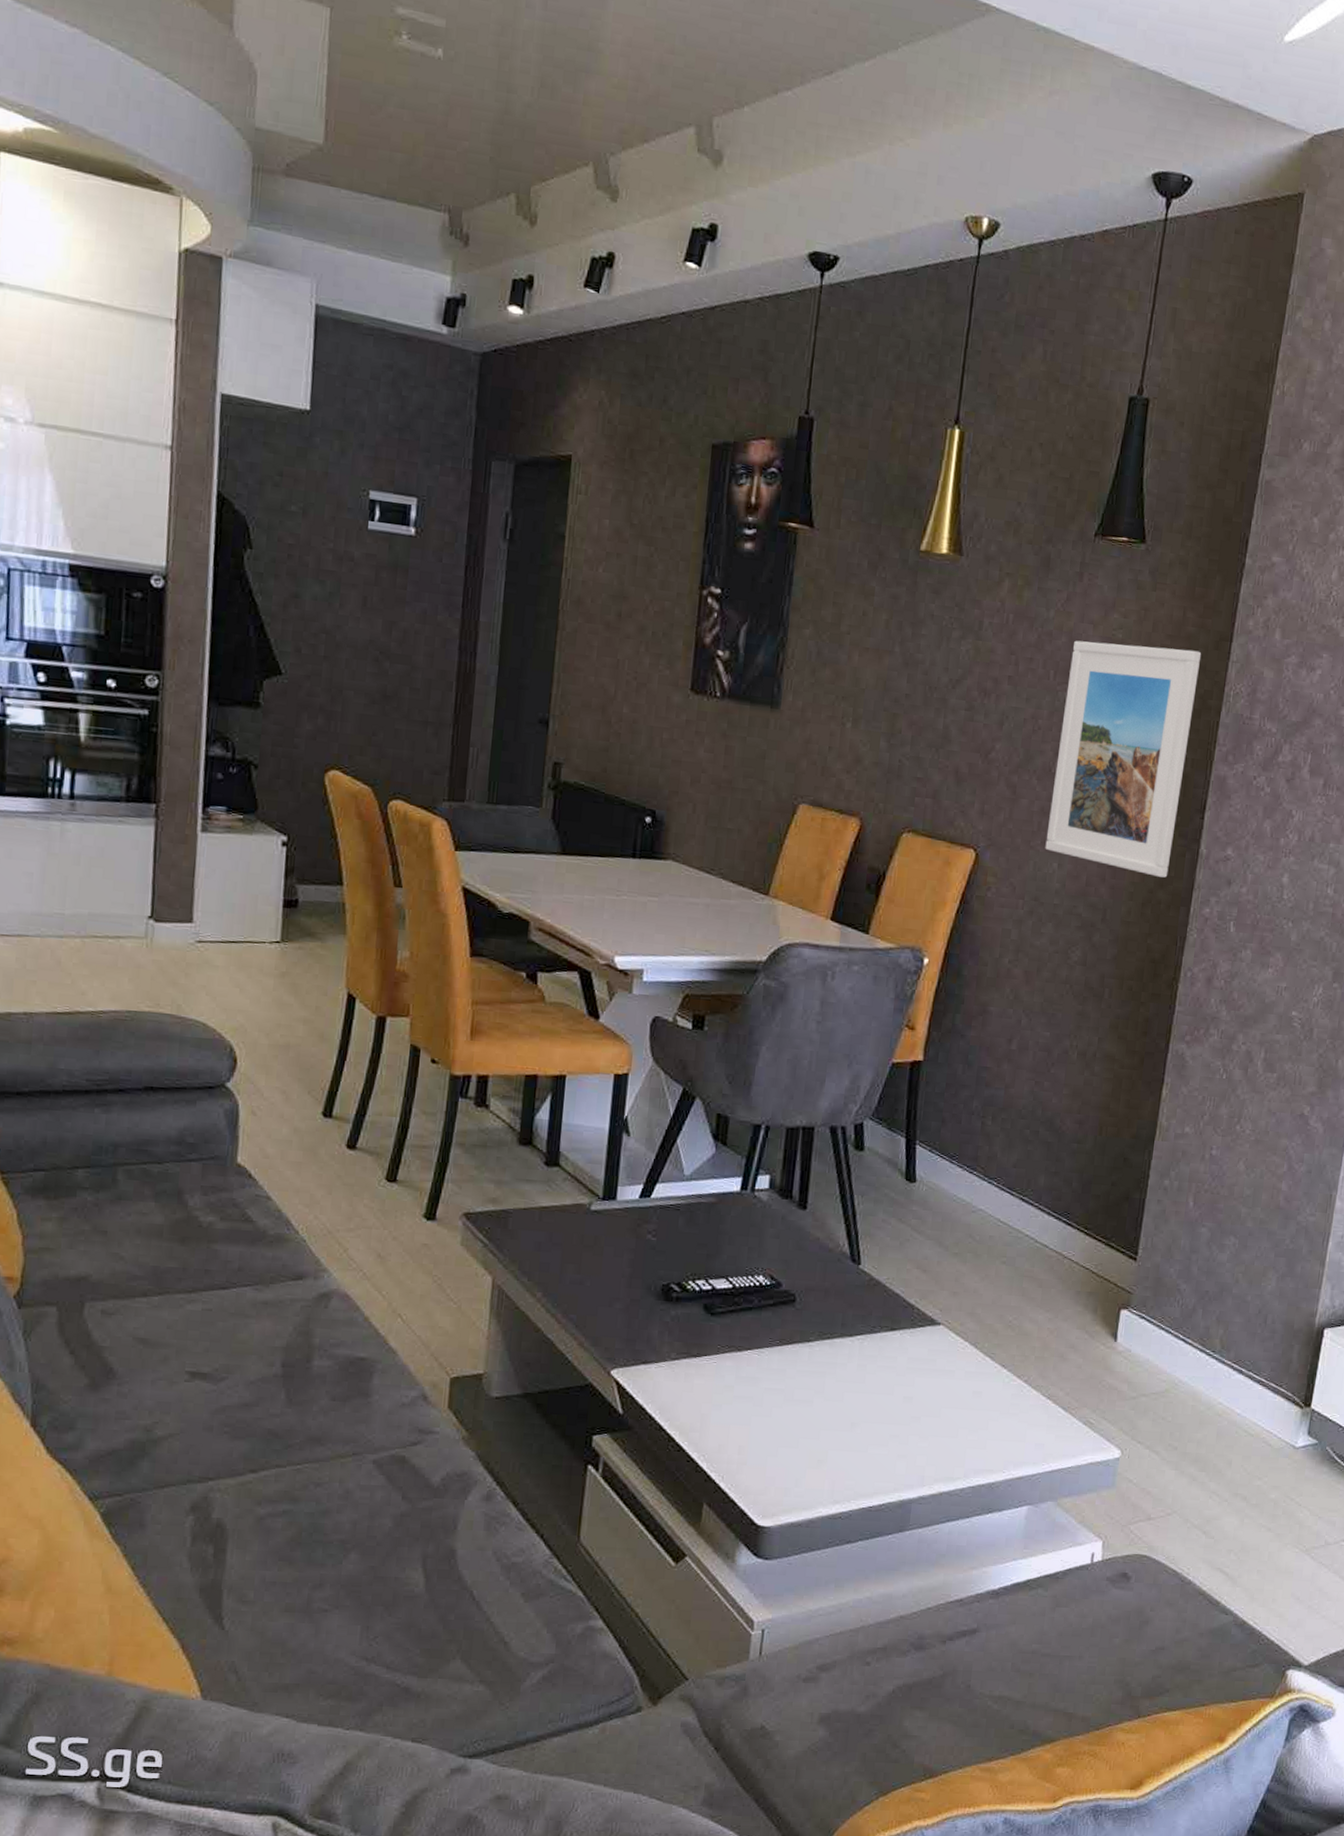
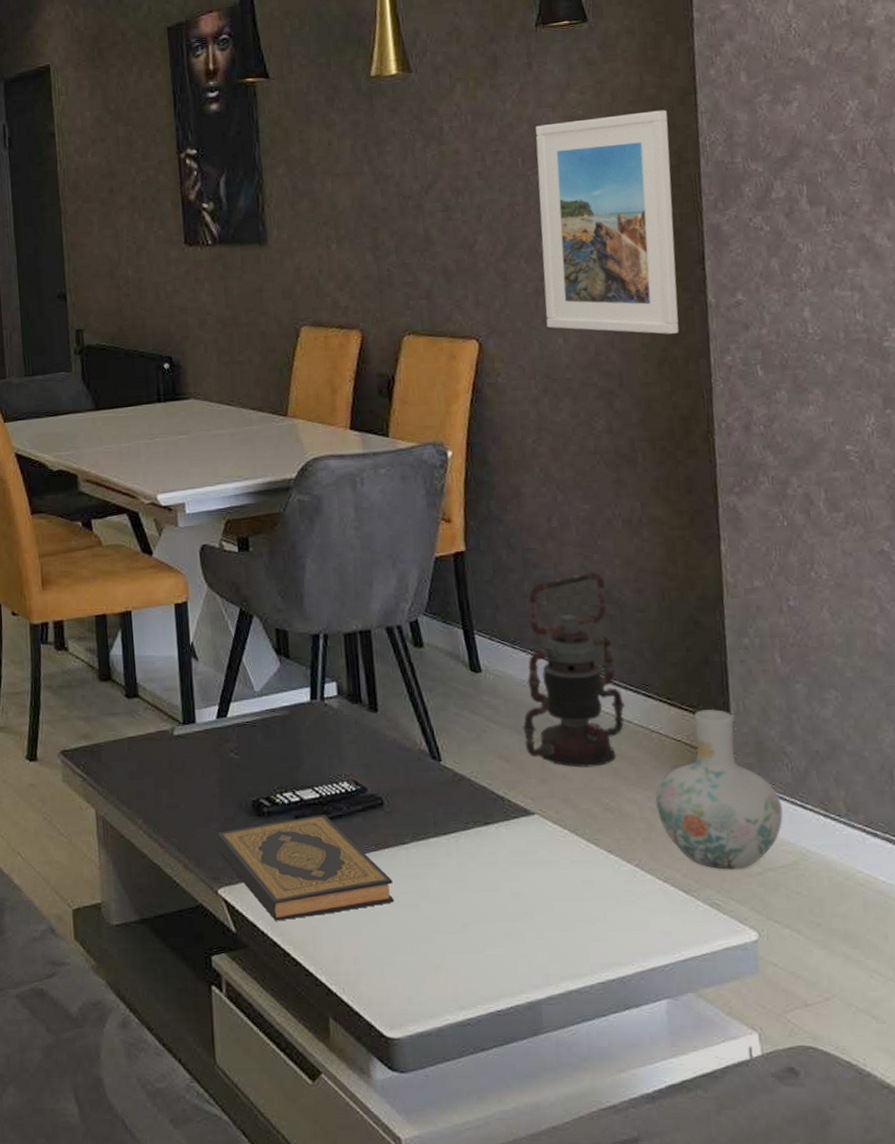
hardback book: none [617,1305,791,1406] -> present [216,815,394,921]
lantern: none [944,1098,1050,1286] -> present [522,572,625,768]
vase: none [1054,1242,1167,1393] -> present [656,709,783,870]

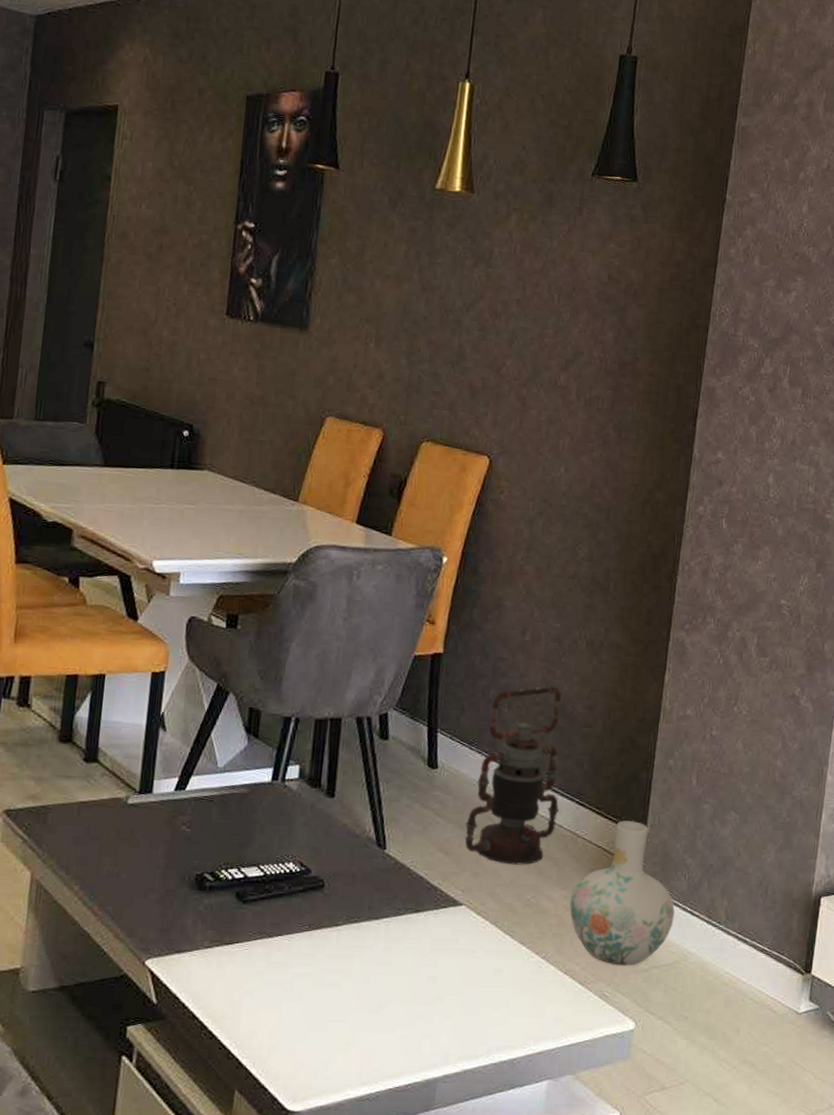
hardback book: present [216,815,394,921] -> none [152,893,320,994]
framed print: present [535,110,679,334] -> none [552,267,690,480]

